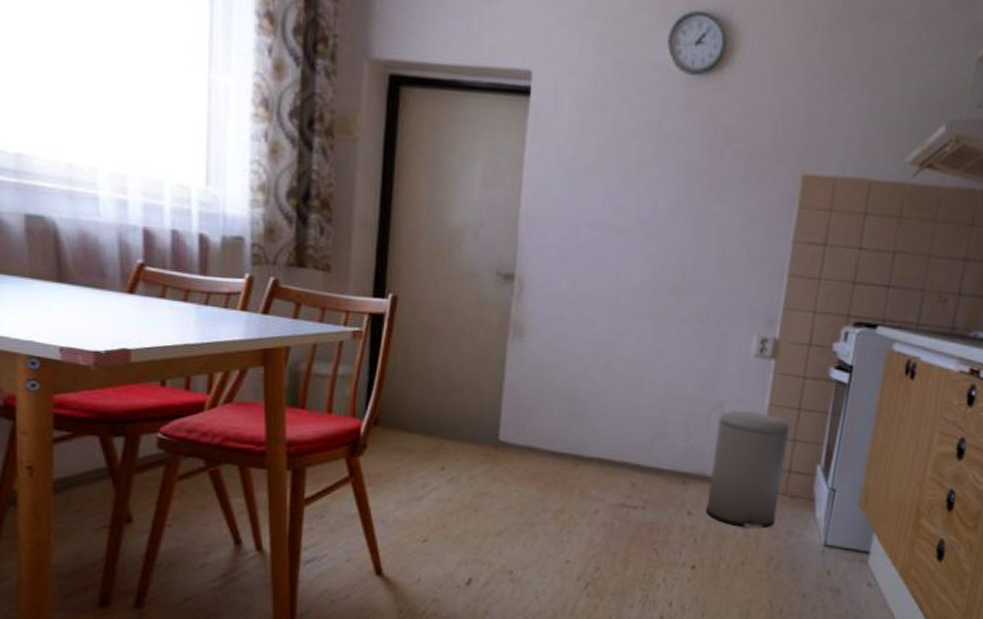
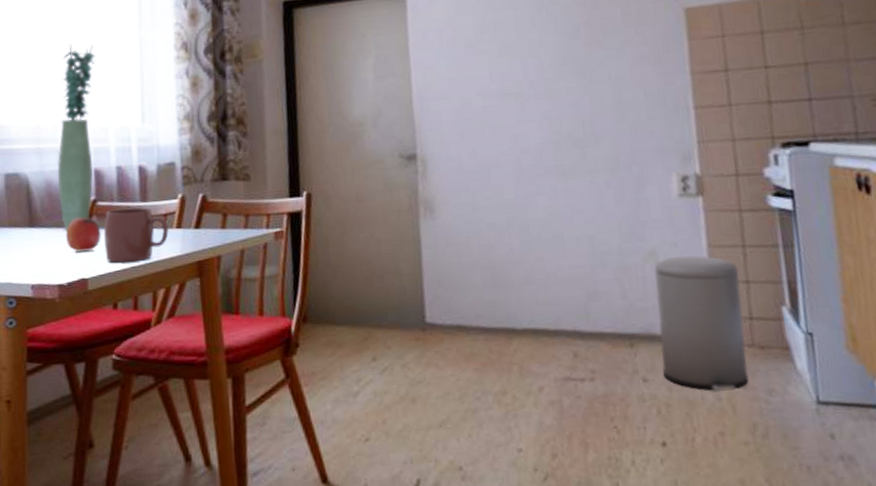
vase: none [95,69,149,293] -> present [57,44,95,231]
fruit: none [104,280,149,320] -> present [65,217,101,252]
mug: none [152,278,231,340] -> present [103,207,169,263]

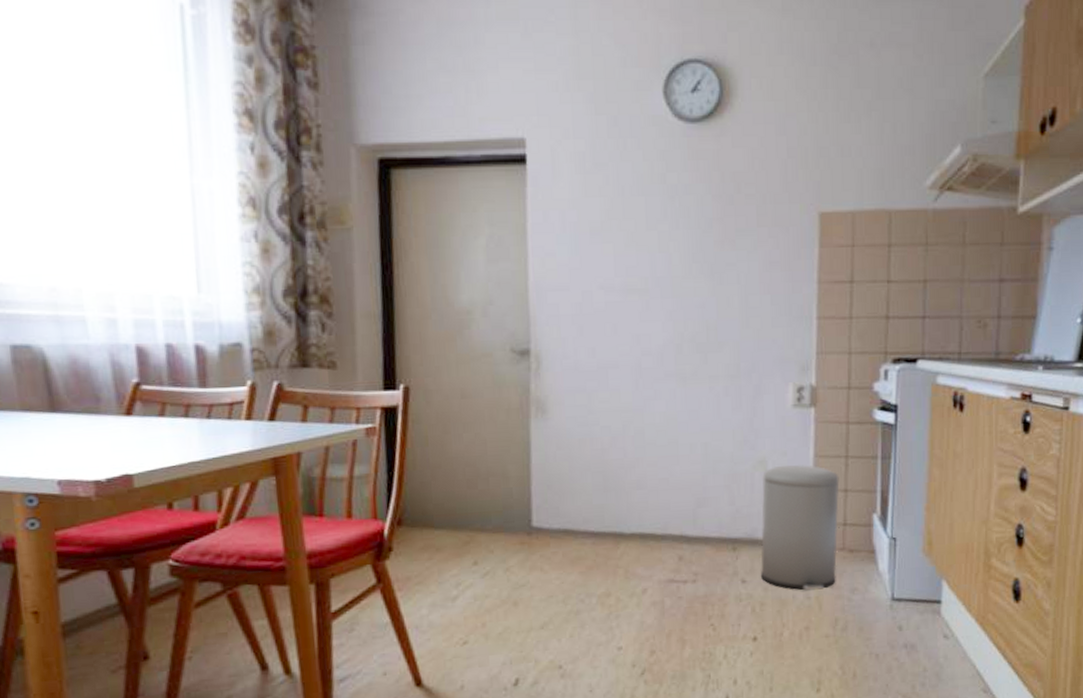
vase: present [57,44,95,231] -> none [84,185,135,418]
fruit: present [65,217,101,252] -> none [100,403,149,444]
mug: present [103,207,169,263] -> none [151,394,236,458]

